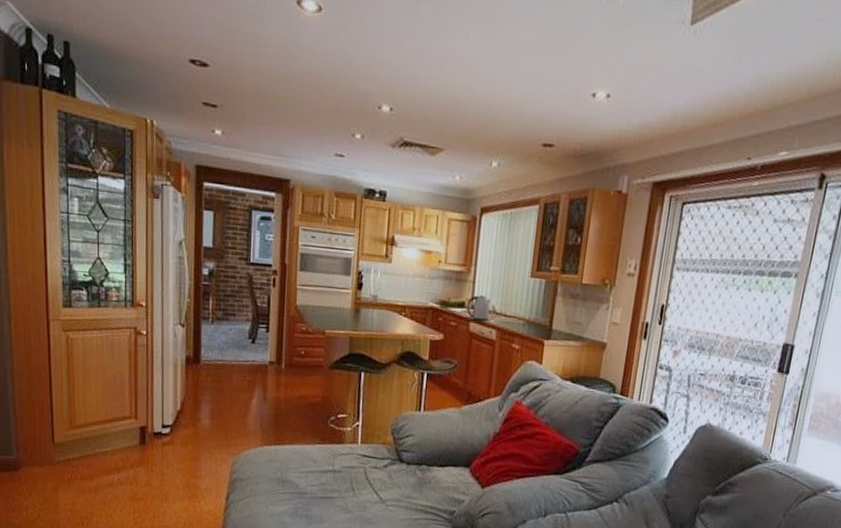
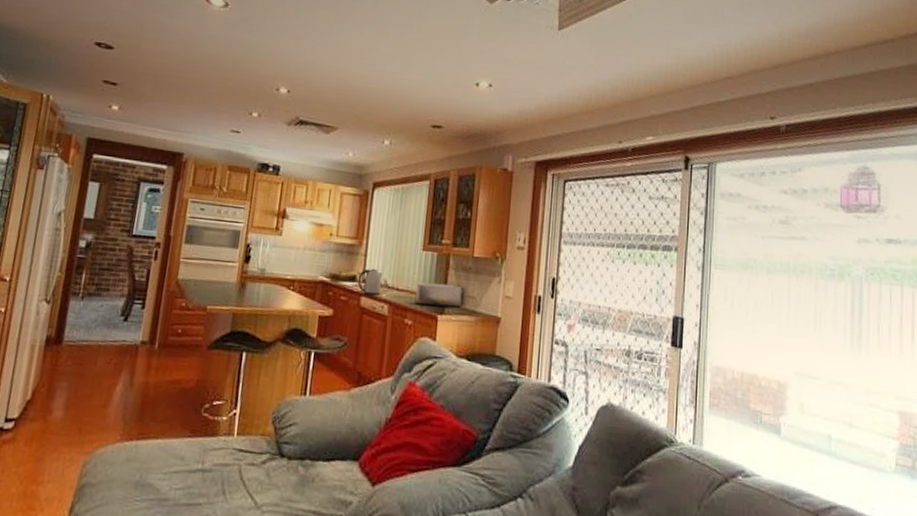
toaster: none [522,309,571,333] -> present [415,282,464,308]

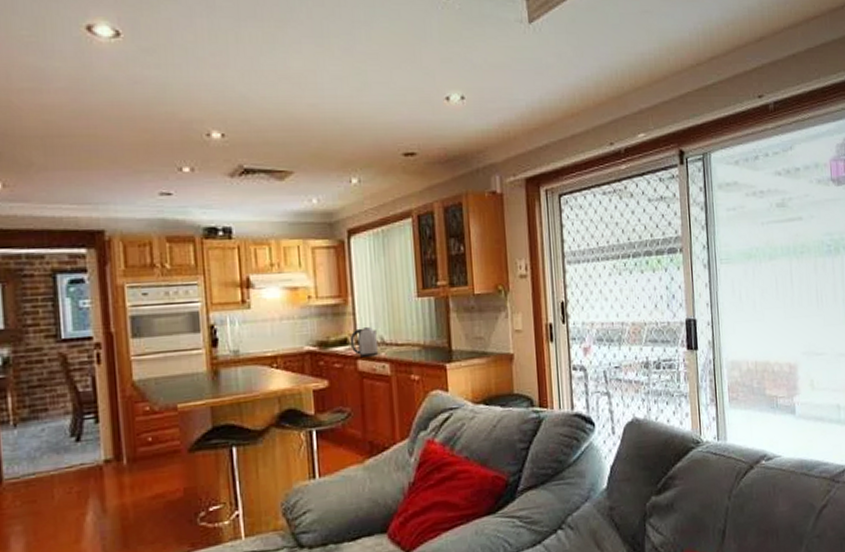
toaster: present [415,282,464,308] -> none [417,328,471,357]

